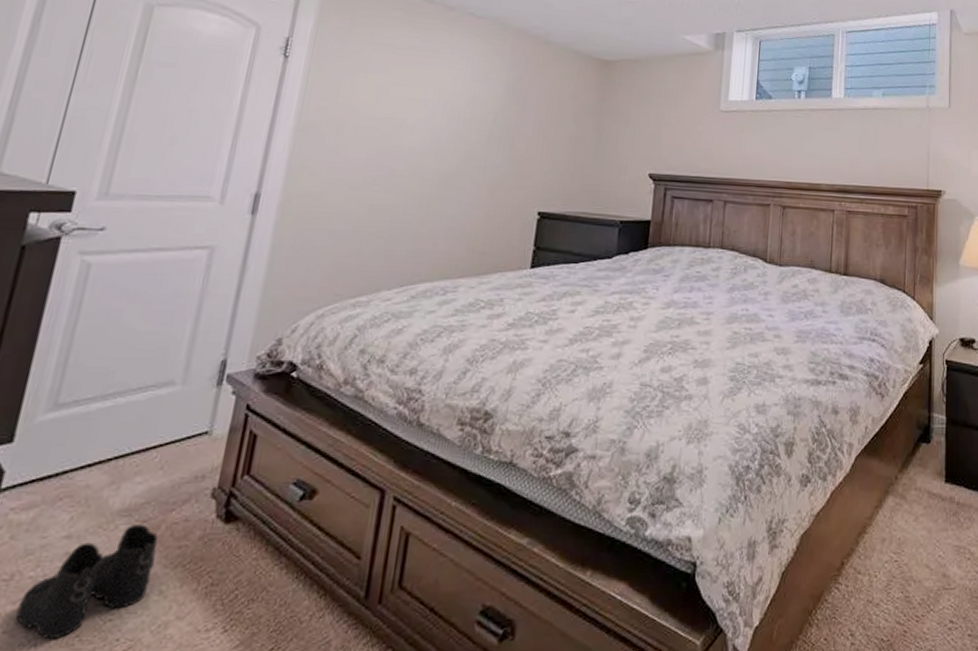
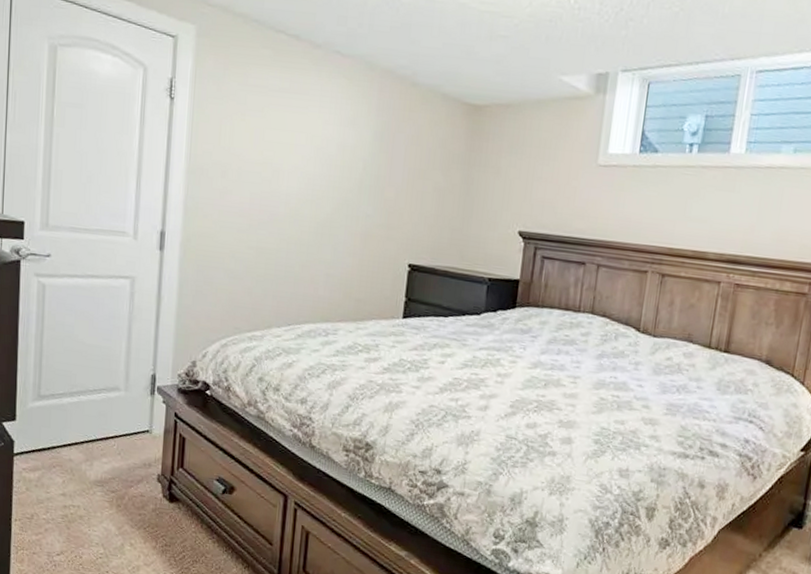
boots: present [15,523,159,640] -> none [39,493,125,564]

